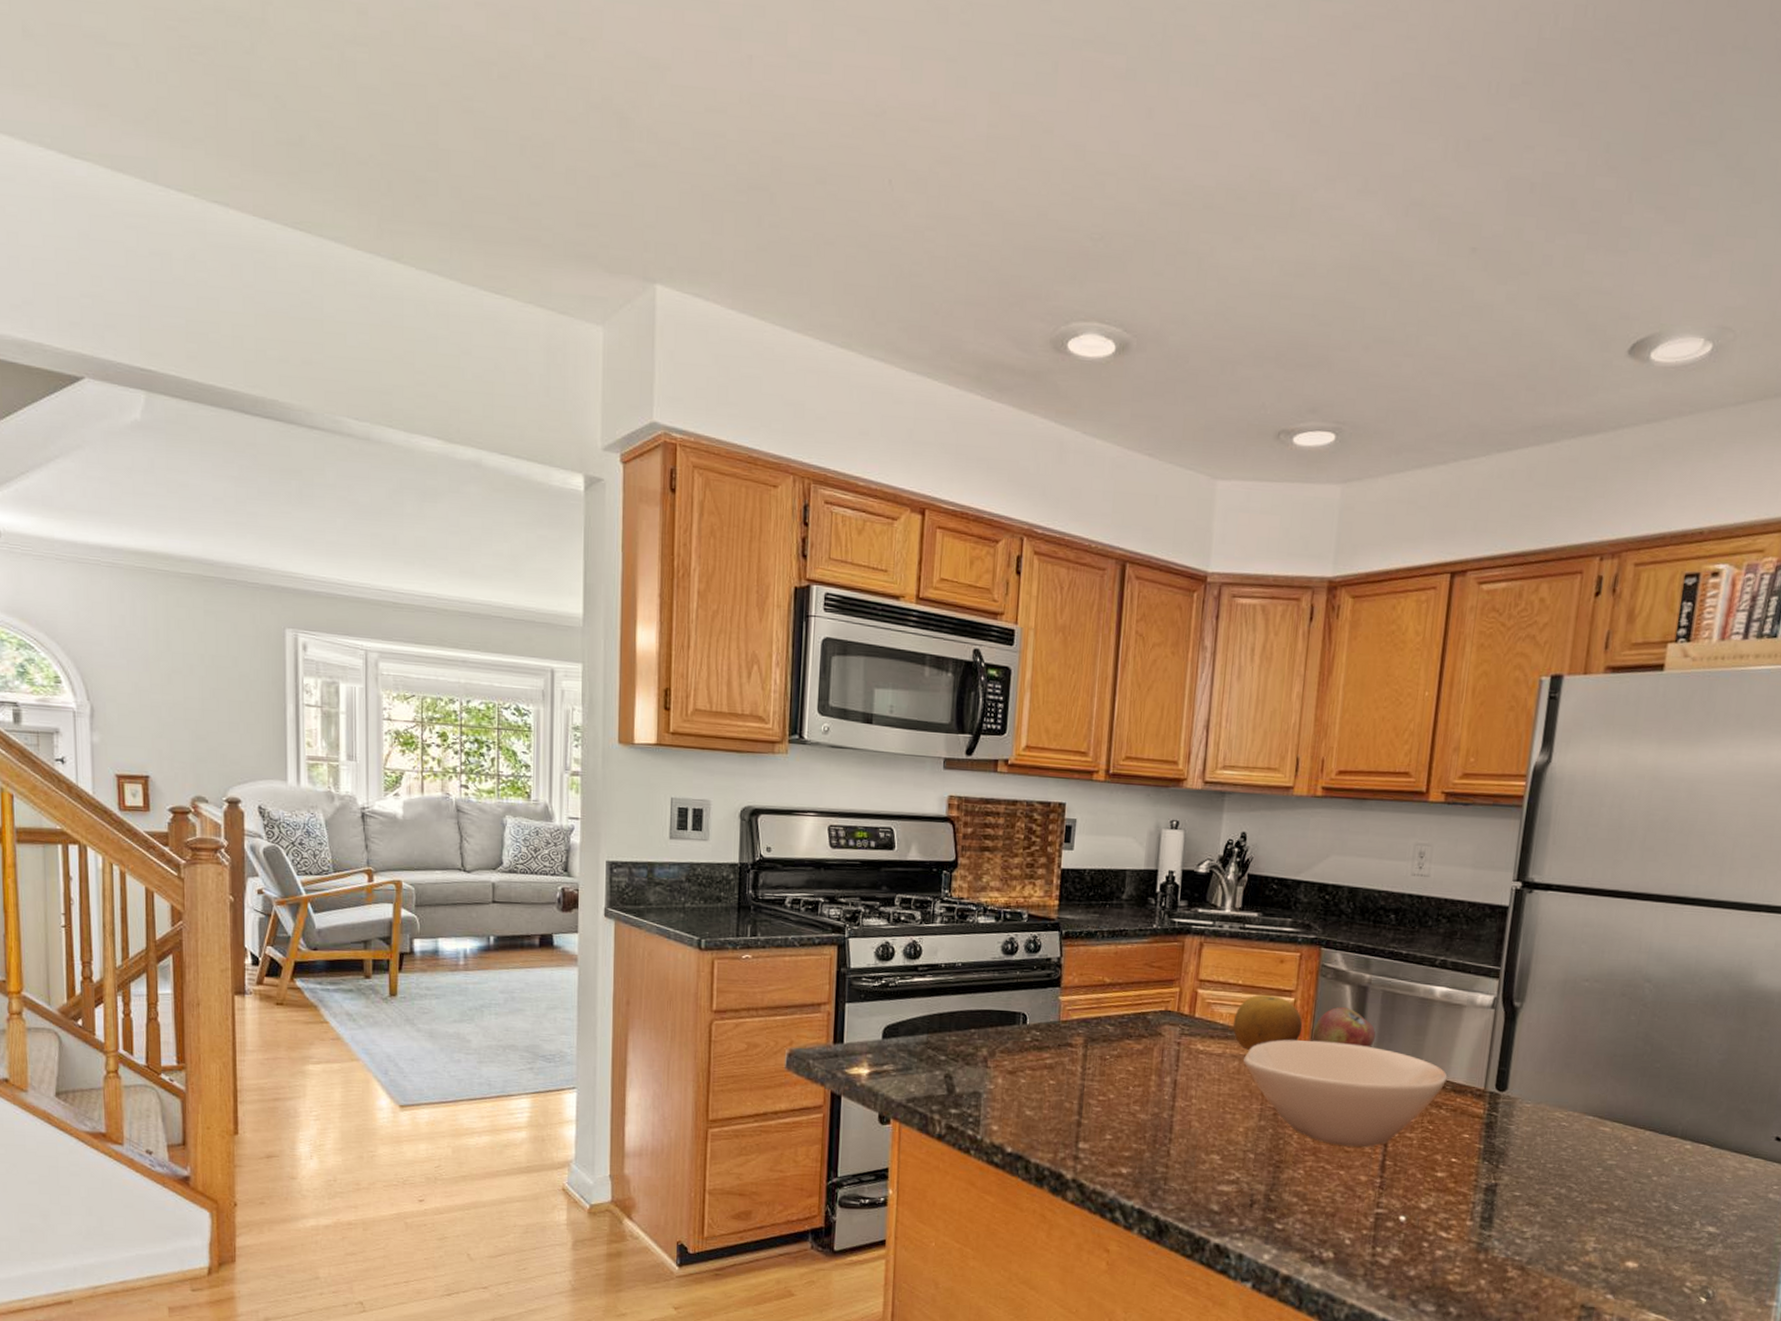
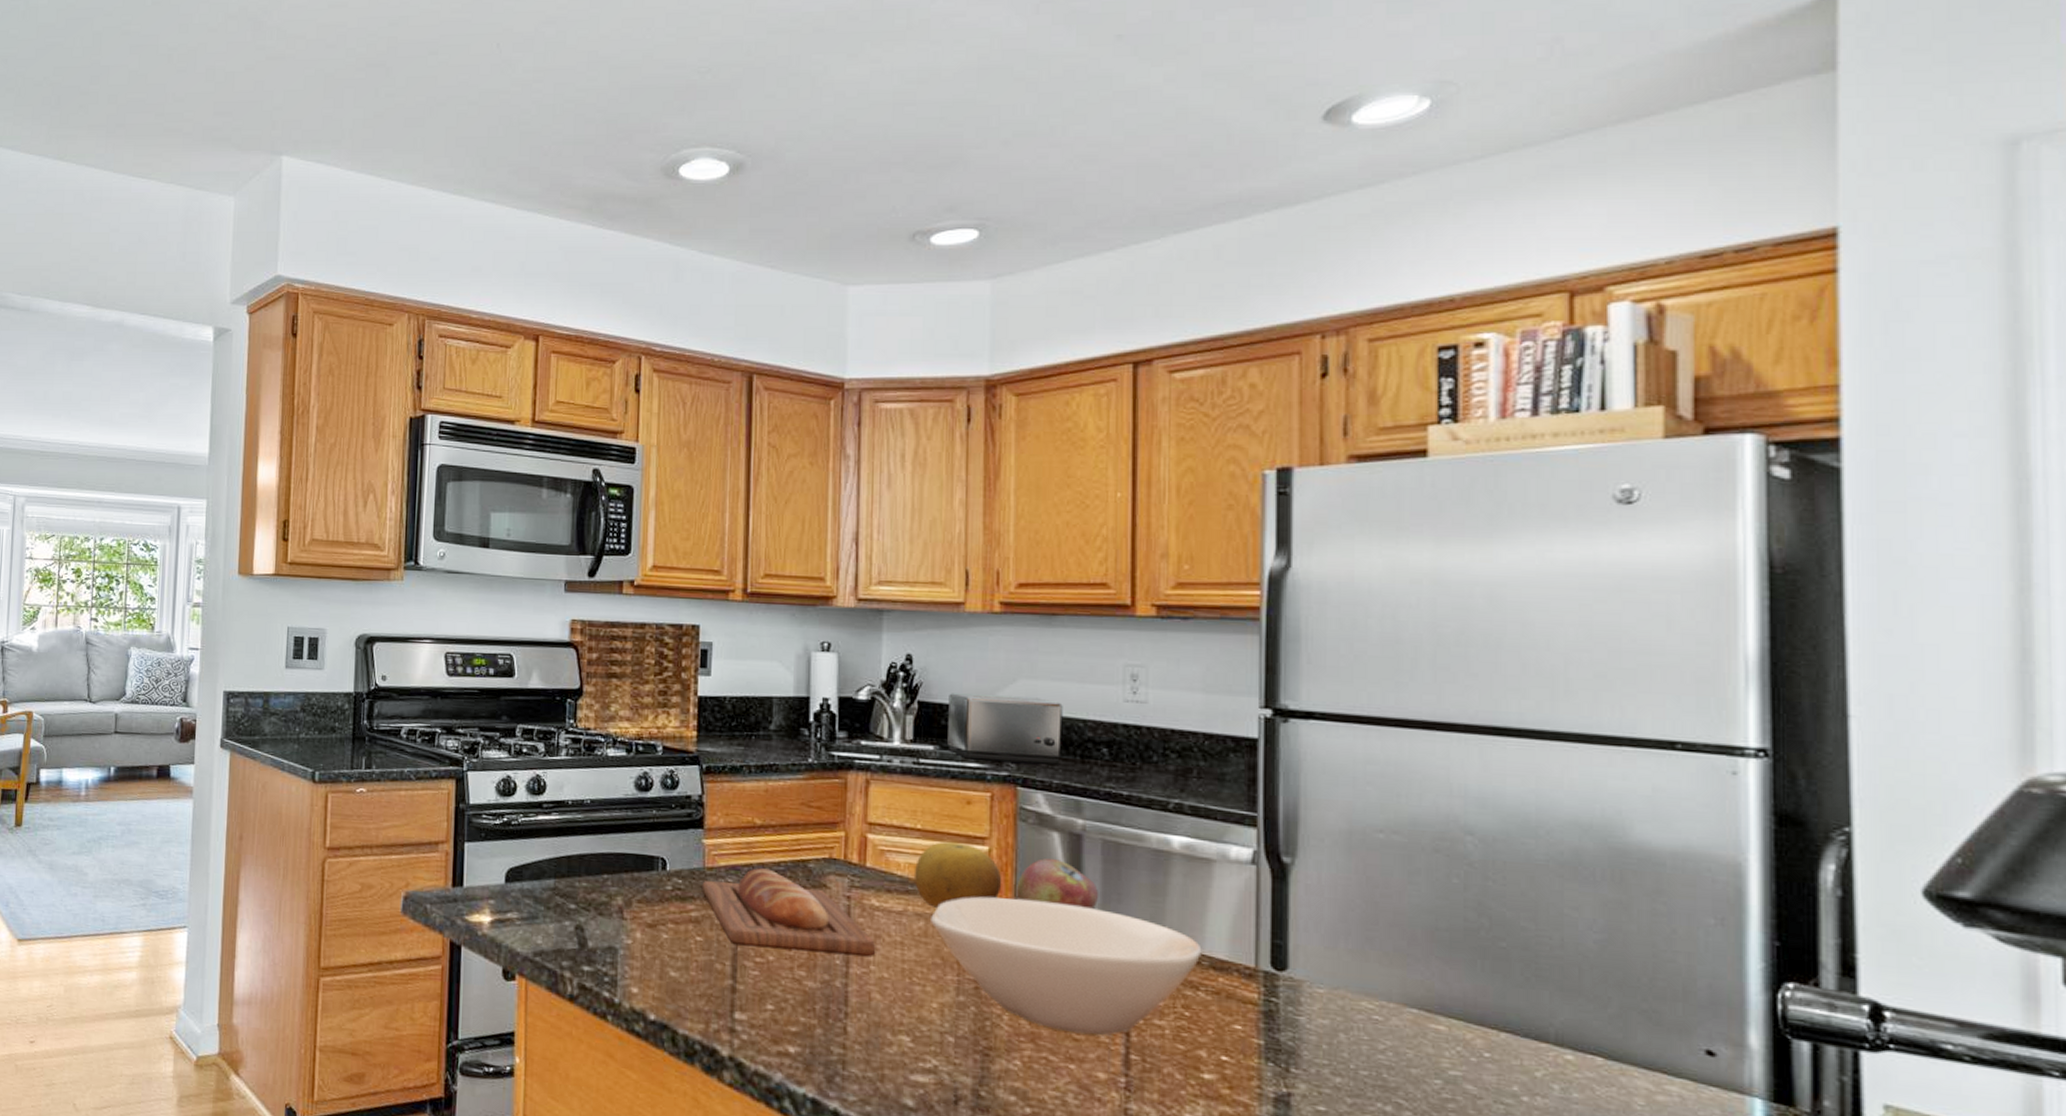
bread loaf: none [1056,1020,1198,1093] -> present [701,868,876,958]
toaster: none [1269,867,1364,930] -> present [947,693,1063,766]

